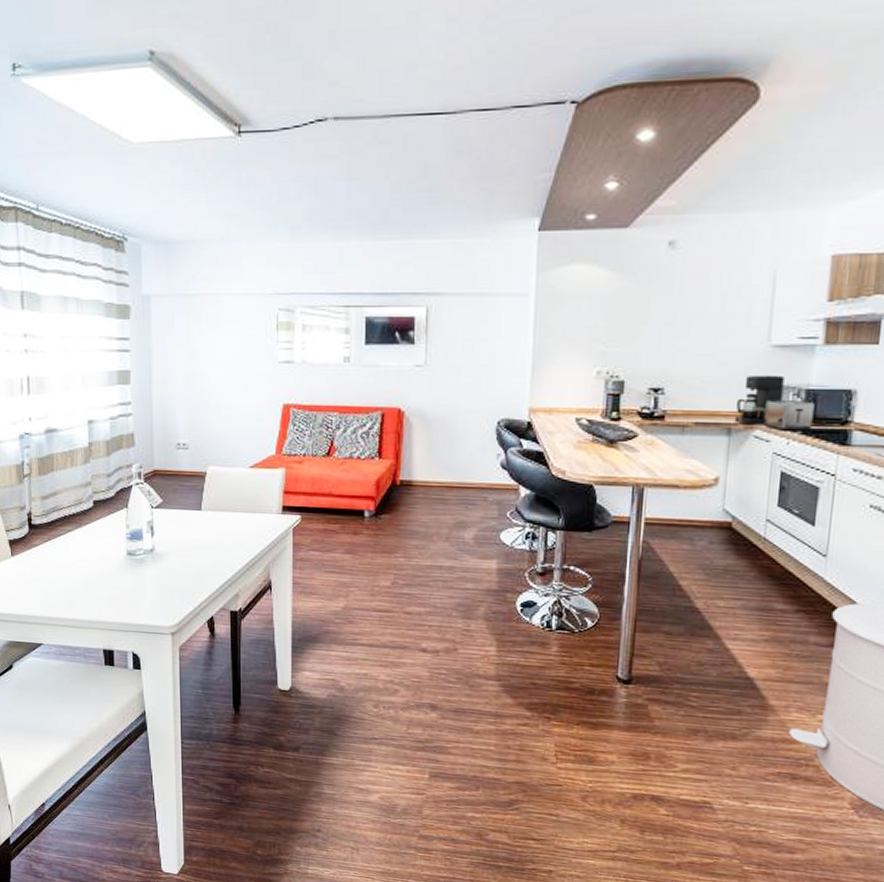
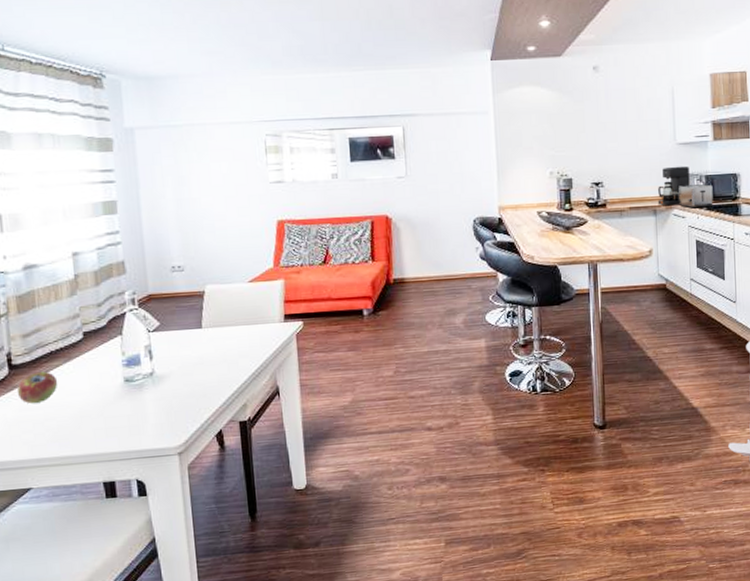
fruit: none [34,534,70,565] -> present [16,371,58,404]

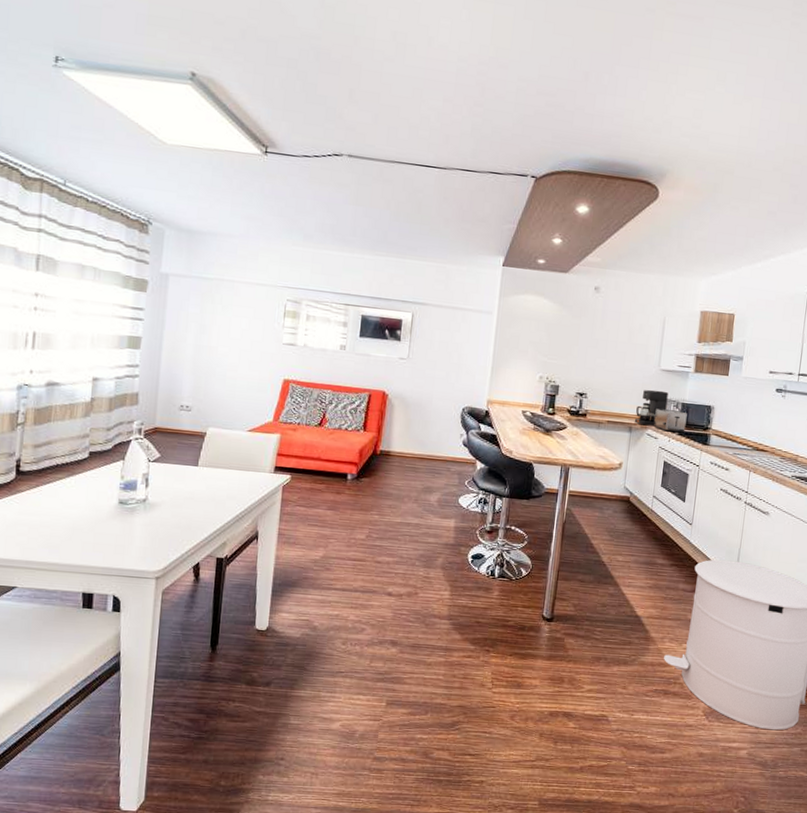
fruit: present [16,371,58,404] -> none [19,480,59,510]

